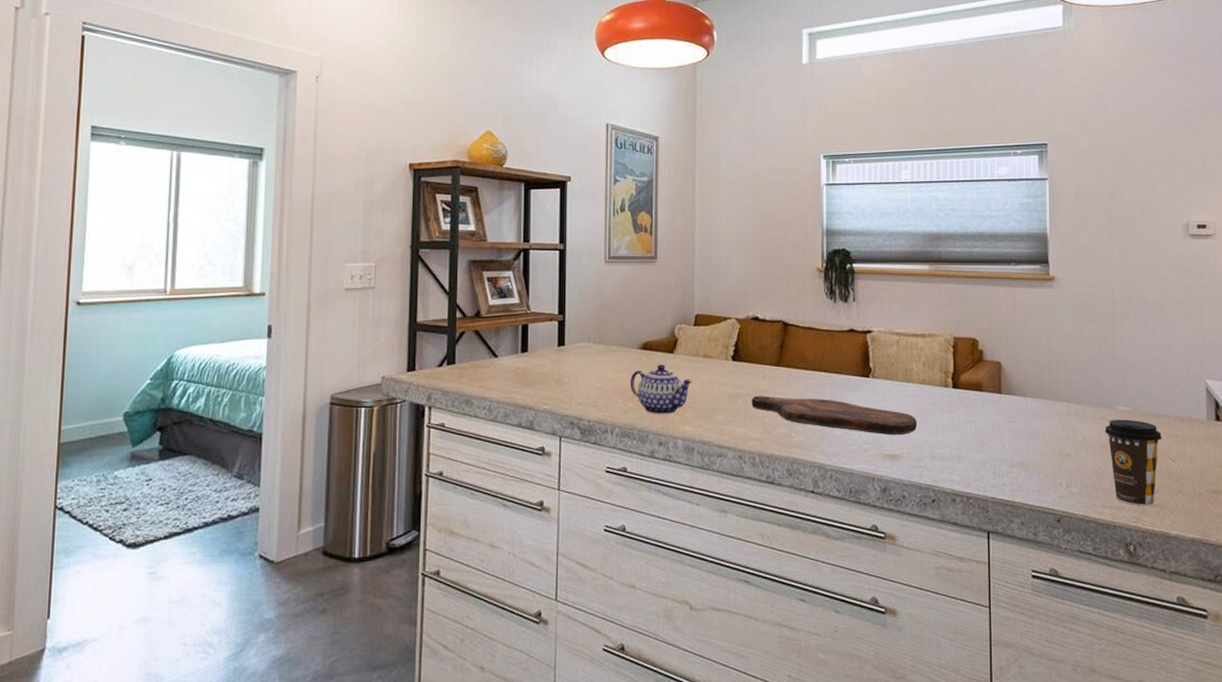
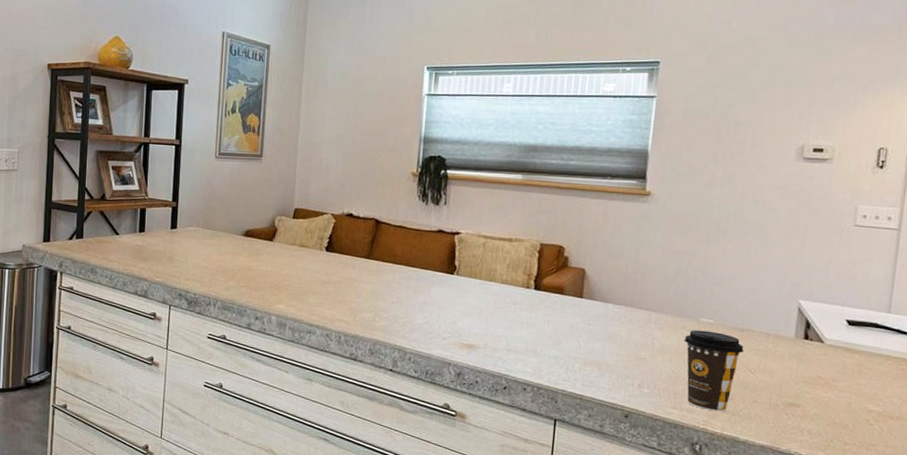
teapot: present [630,364,692,415] -> none [233,250,288,294]
cutting board: present [751,395,918,436] -> none [340,283,497,328]

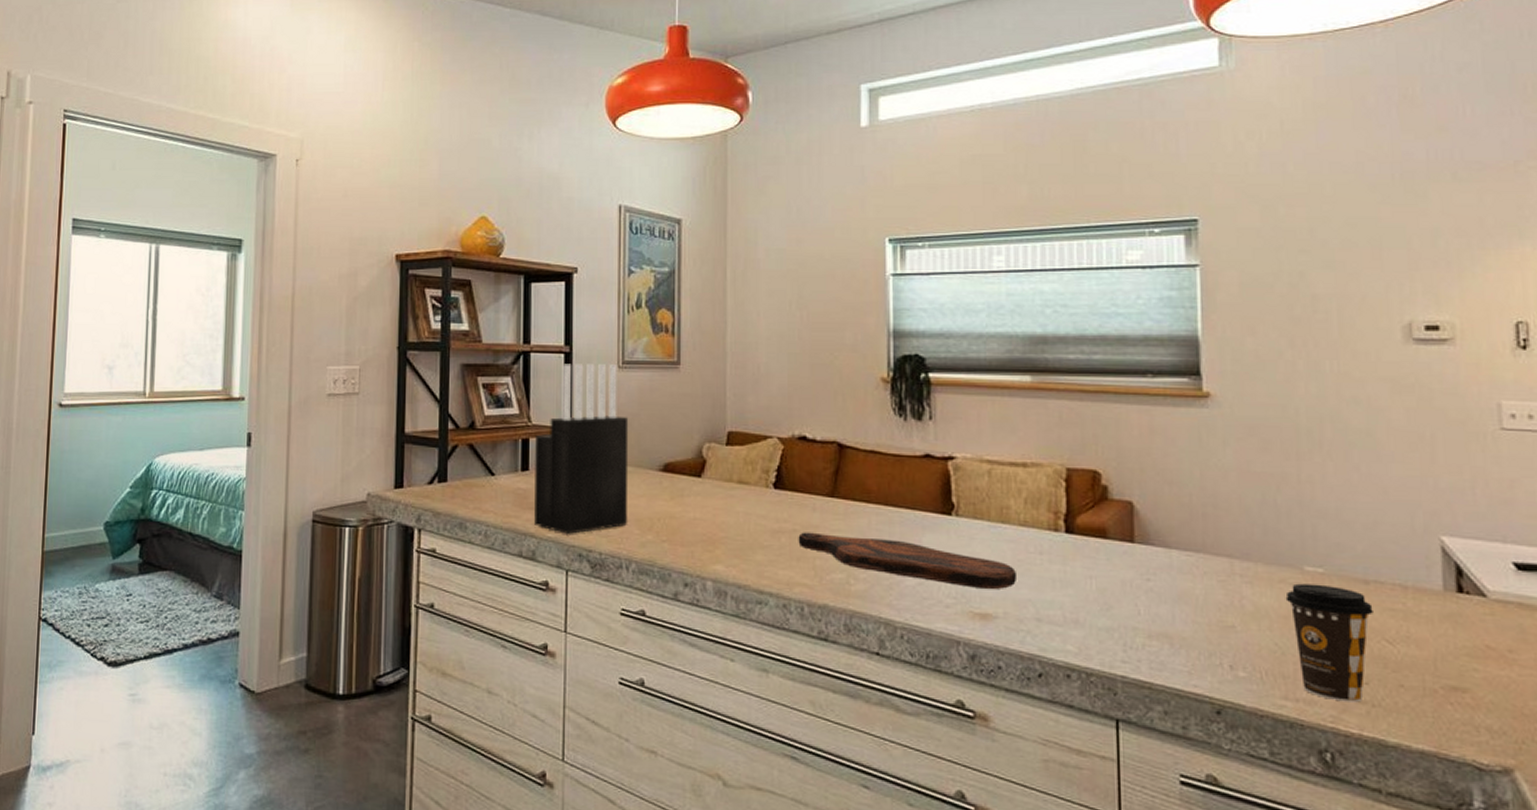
knife block: none [147,153,221,279] -> present [534,364,629,534]
cutting board: none [340,283,497,328] -> present [798,532,1018,590]

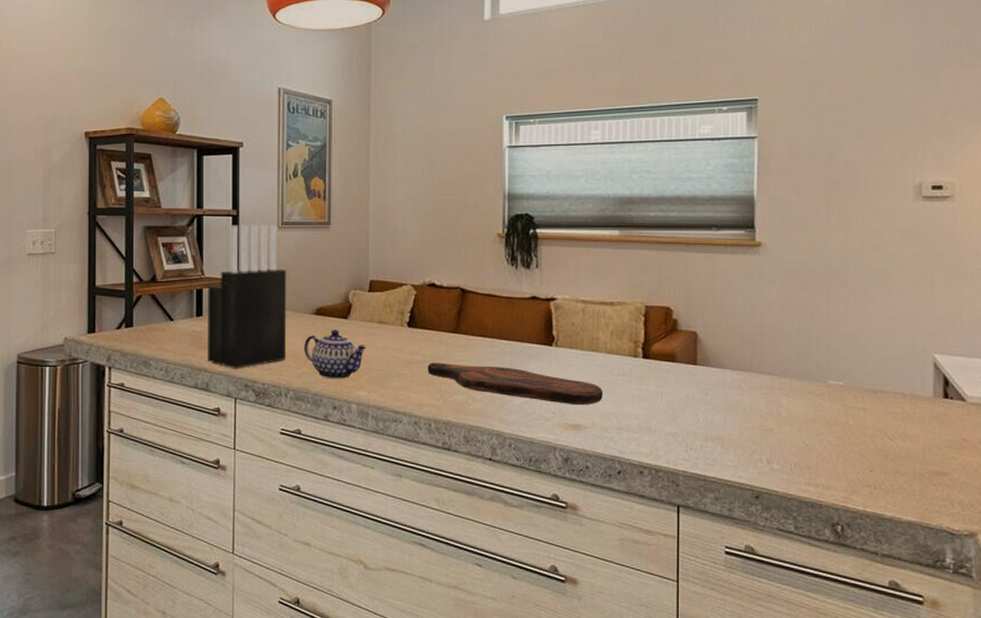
teapot: none [649,490,724,551] -> present [304,330,367,380]
coffee cup: present [1285,583,1373,703] -> none [812,394,879,486]

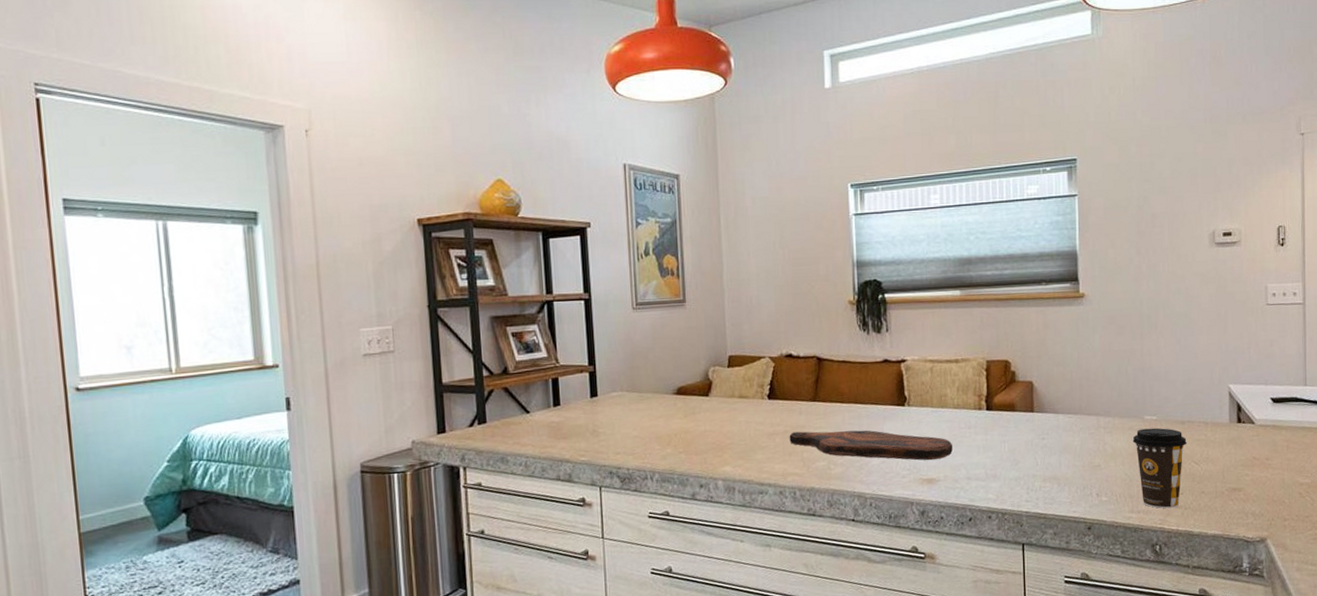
knife block: present [208,225,287,368] -> none [564,306,649,456]
teapot: present [304,330,367,380] -> none [667,408,729,458]
coffee cup: none [812,394,879,486] -> present [1132,427,1187,509]

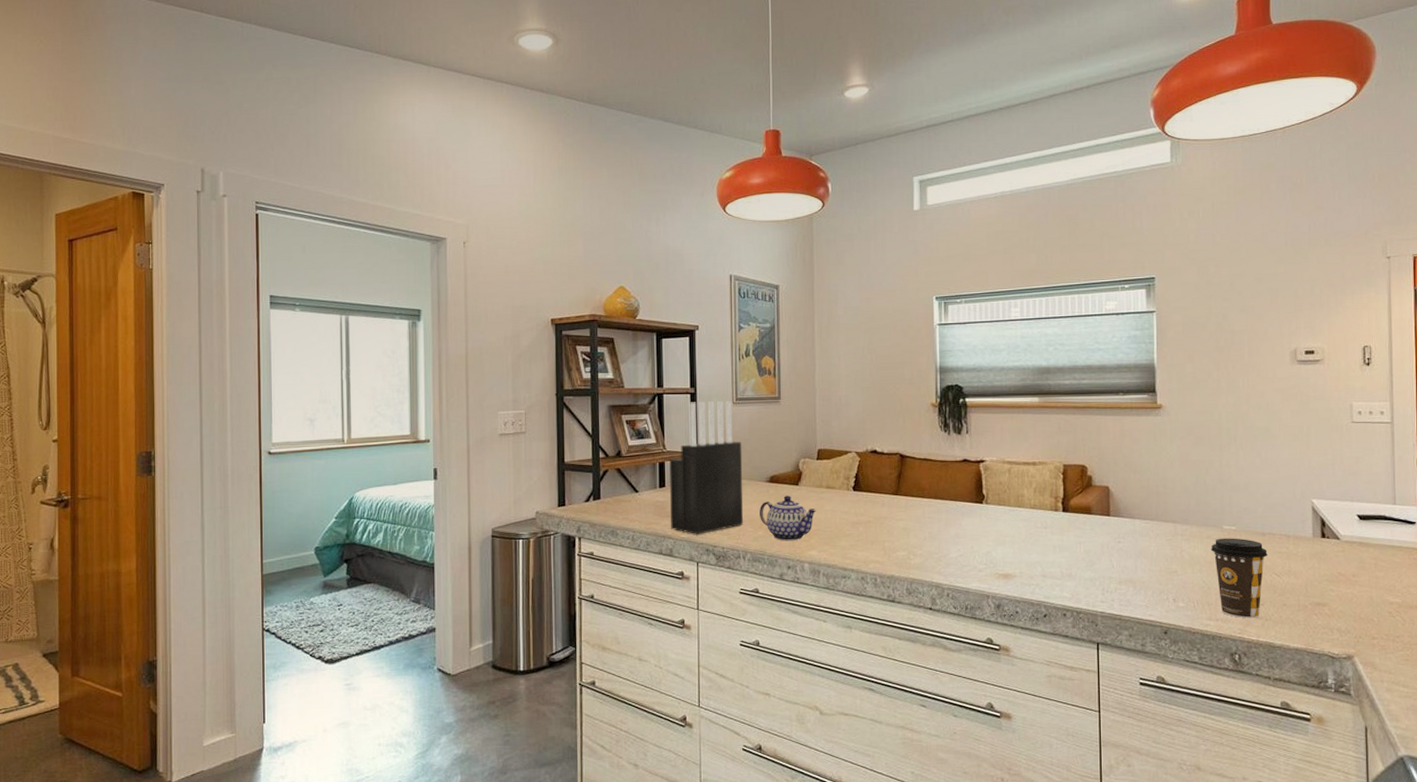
knife block: none [564,306,649,456] -> present [669,401,743,534]
teapot: none [667,408,729,458] -> present [760,495,817,541]
cutting board: present [789,430,953,461] -> none [872,522,1029,557]

